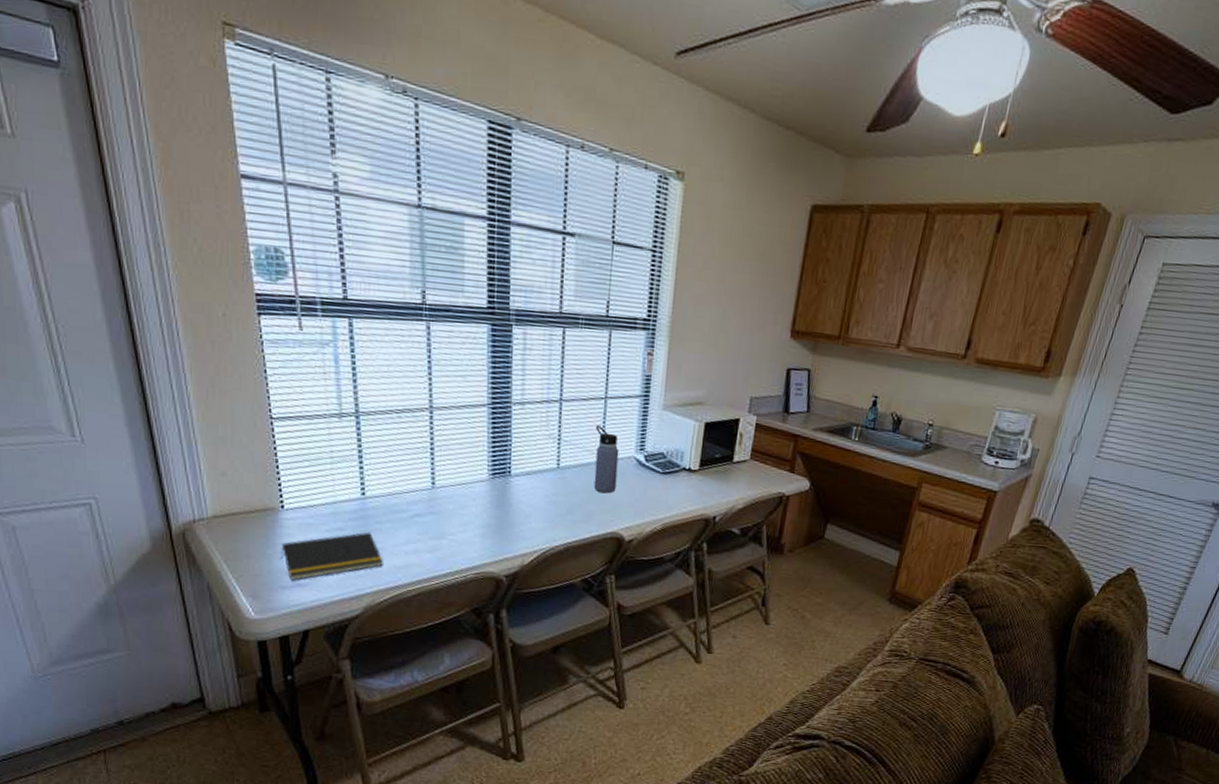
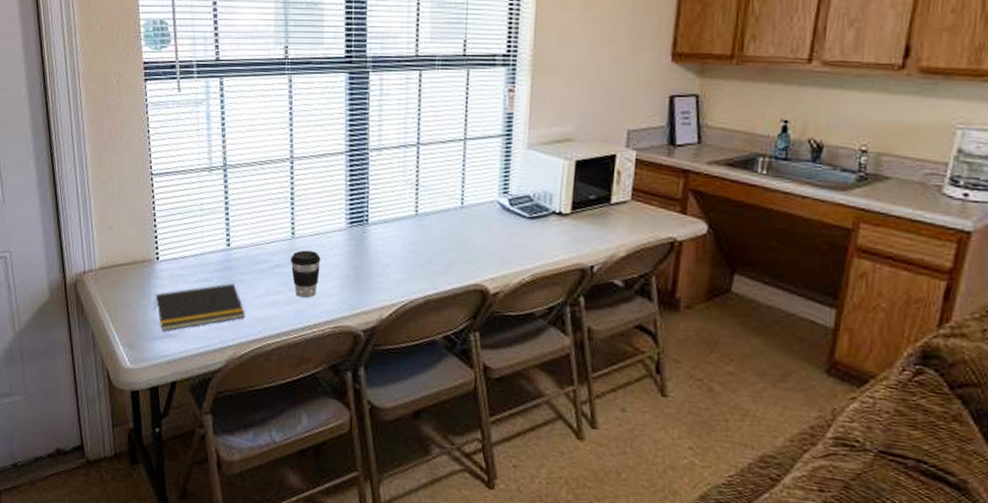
coffee cup: none [431,499,462,546] -> present [290,250,321,298]
water bottle: present [593,425,619,493] -> none [454,168,481,241]

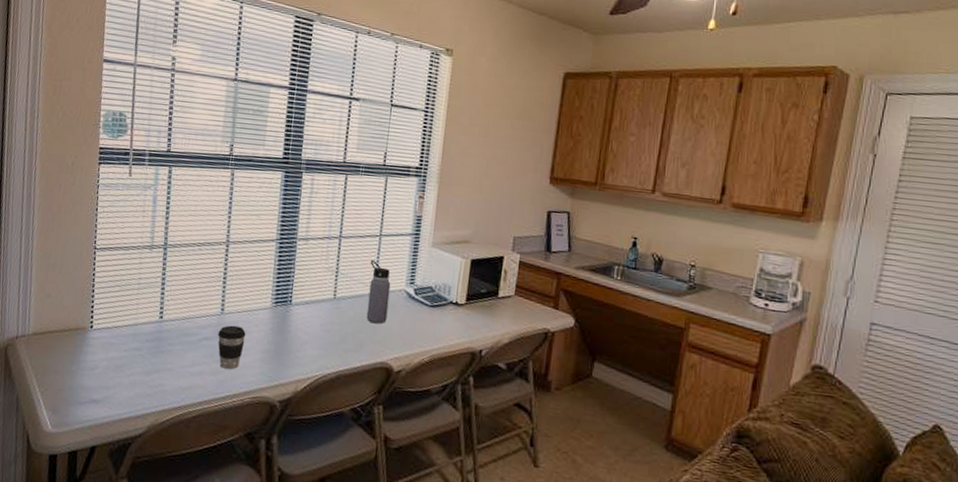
notepad: present [155,283,245,331] -> none [83,353,171,396]
water bottle: none [454,168,481,241] -> present [366,259,391,324]

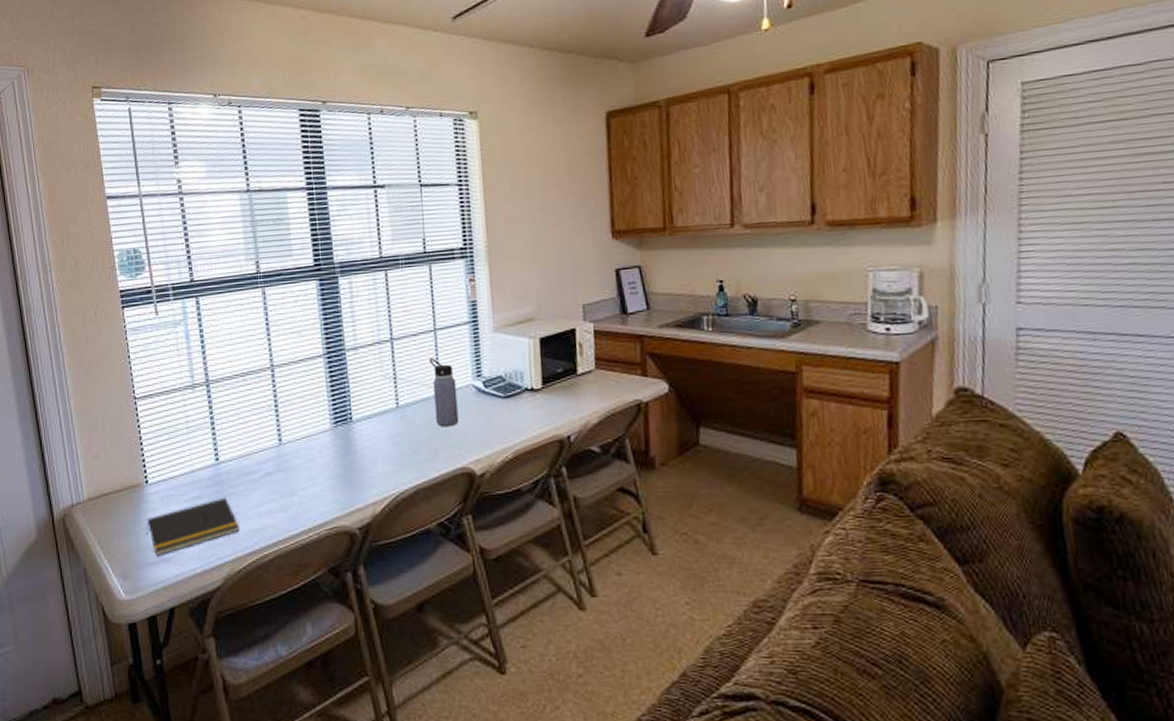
notepad: none [83,353,171,396] -> present [147,497,240,555]
coffee cup: present [217,325,246,370] -> none [280,455,310,503]

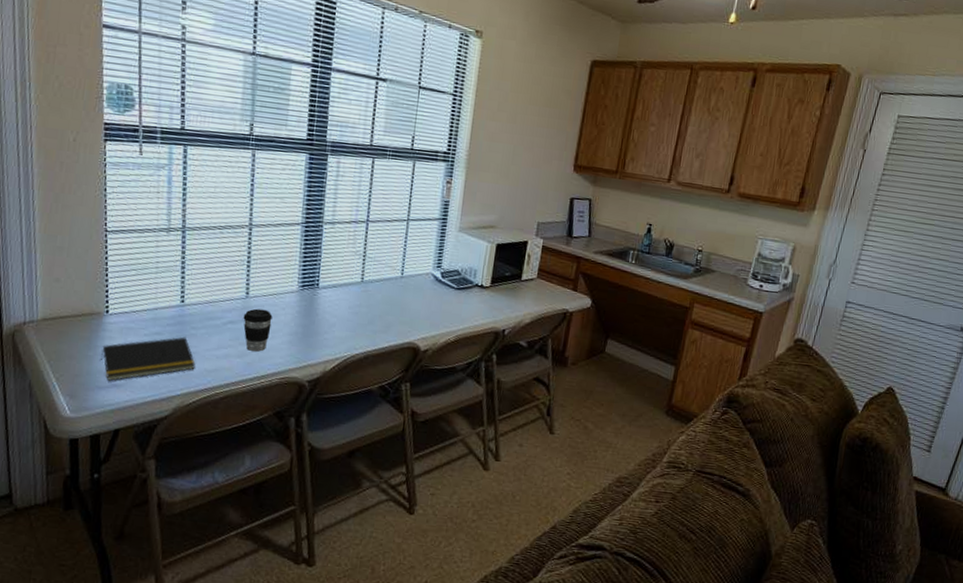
coffee cup: none [280,455,310,503] -> present [243,308,273,352]
water bottle: present [429,357,459,427] -> none [393,243,418,306]

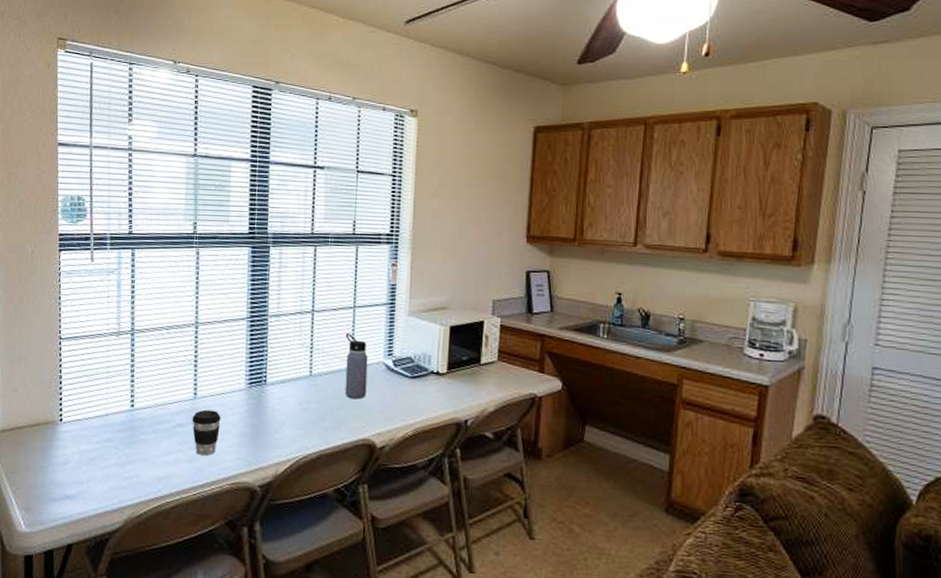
notepad: present [101,336,196,381] -> none [55,443,146,492]
water bottle: none [393,243,418,306] -> present [344,332,368,399]

